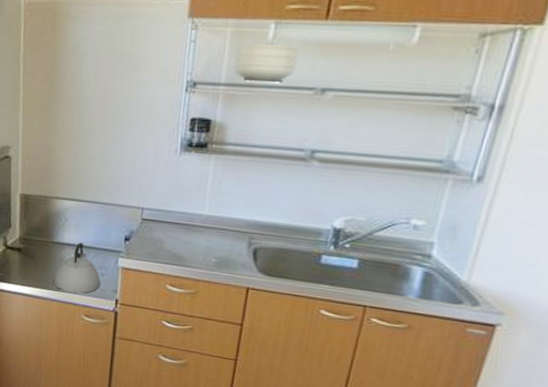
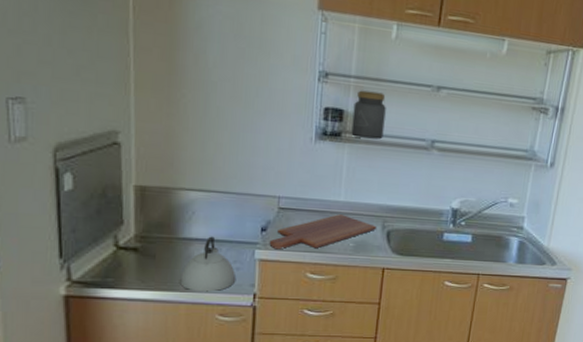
cutting board: none [132,228,243,262] -> present [269,214,377,250]
jar: none [218,98,259,151] -> present [351,90,386,140]
bowl: present [234,44,299,83] -> none [363,41,418,79]

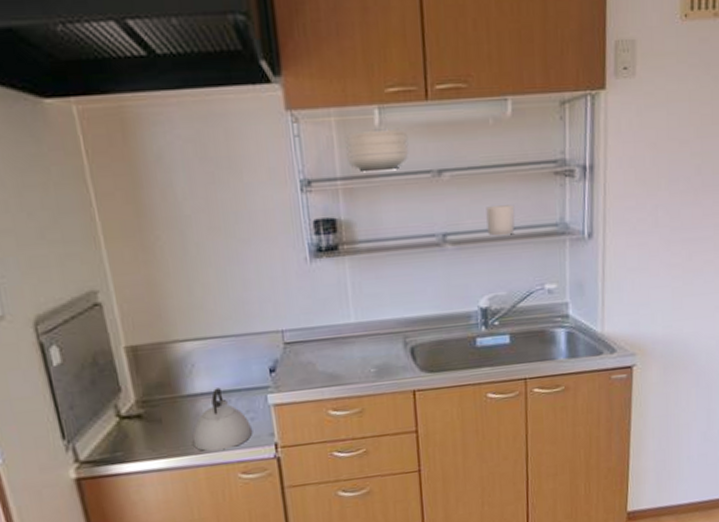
cutting board: present [269,214,377,250] -> none [281,338,399,391]
jar: present [351,90,386,140] -> none [346,190,386,248]
bowl: none [363,41,418,79] -> present [345,129,409,173]
mug: none [469,125,495,152] -> present [486,204,515,237]

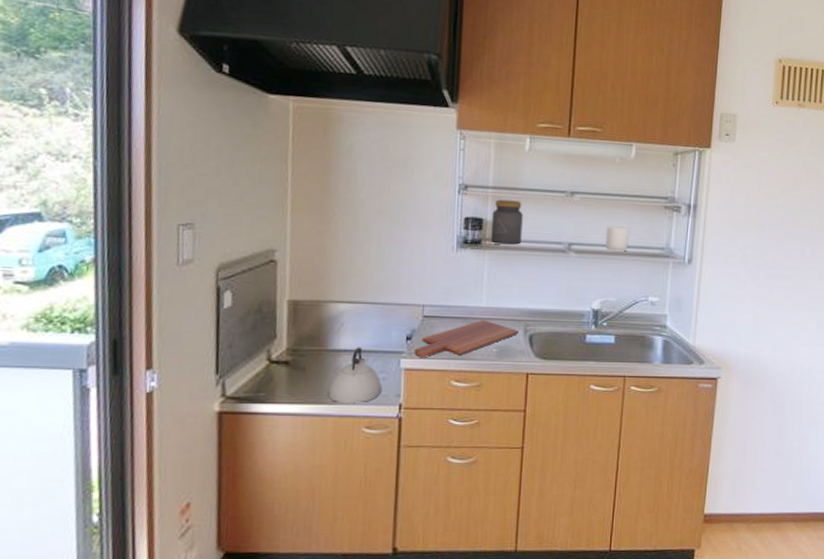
cutting board: none [281,338,399,391] -> present [414,320,520,358]
bowl: present [345,129,409,173] -> none [500,153,551,187]
jar: none [346,190,386,248] -> present [491,199,523,246]

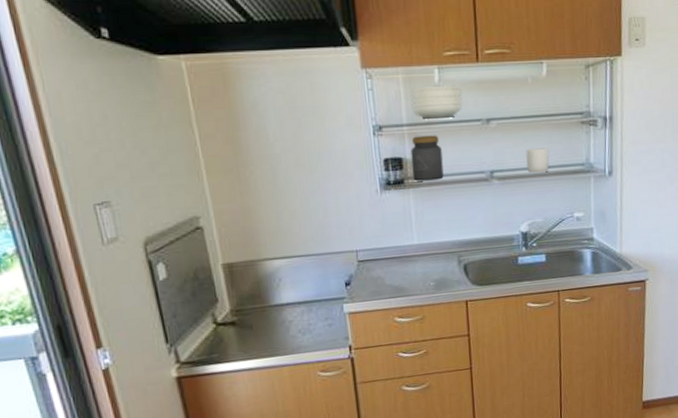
kettle: present [328,347,383,404] -> none [278,298,331,354]
cutting board: present [414,320,520,358] -> none [355,256,454,301]
bowl: none [500,153,551,187] -> present [411,86,463,120]

